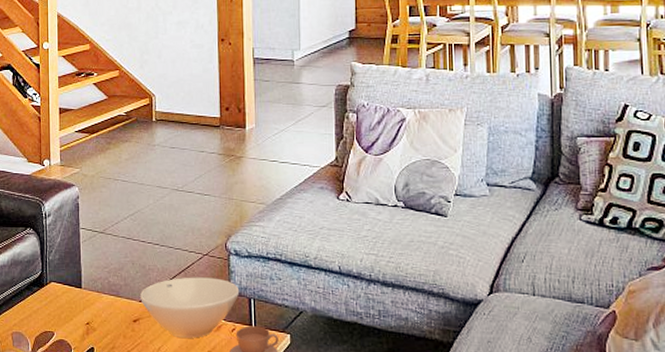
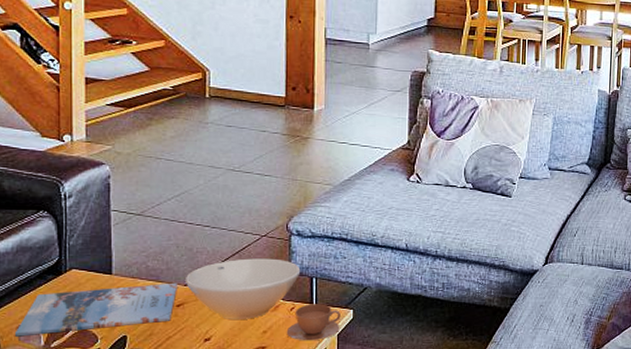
magazine: none [9,298,135,343] -> present [14,282,179,337]

